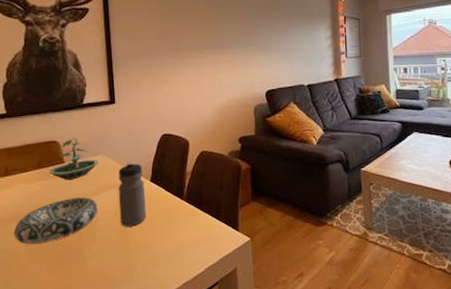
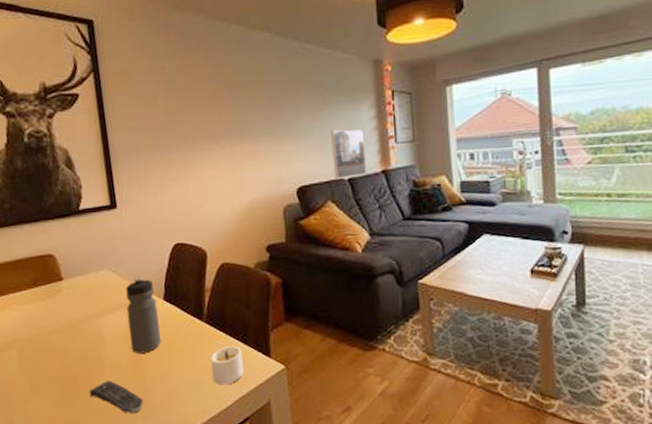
decorative bowl: present [13,197,98,244] -> none [11,319,105,374]
terrarium: present [49,137,99,180] -> none [46,250,103,300]
remote control: none [80,249,129,280] -> present [89,380,144,414]
candle: none [188,221,215,255] -> present [211,346,244,386]
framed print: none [295,45,322,85] -> present [331,129,366,179]

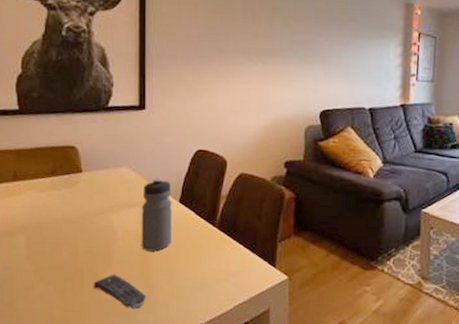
candle: present [211,346,244,386] -> none [218,253,248,290]
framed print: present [331,129,366,179] -> none [356,62,388,108]

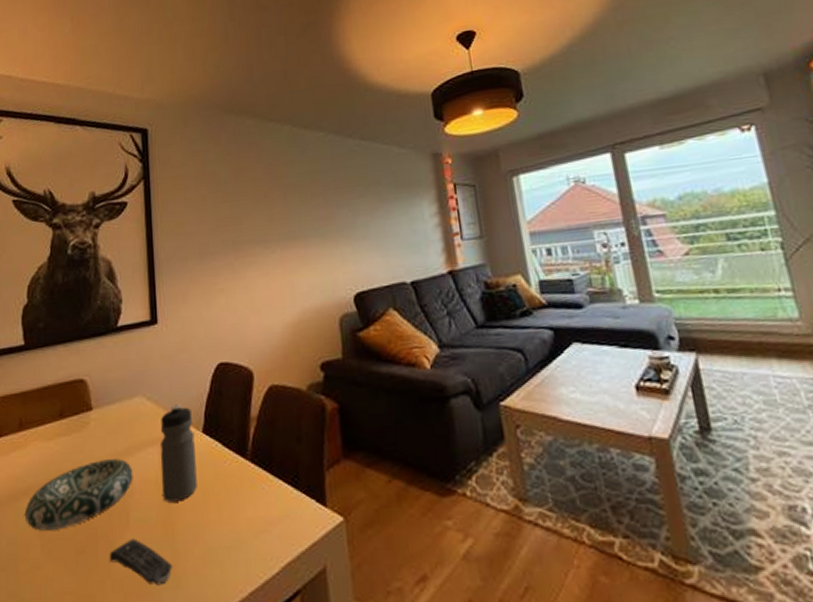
decorative bowl: none [18,213,117,261] -> present [24,459,133,531]

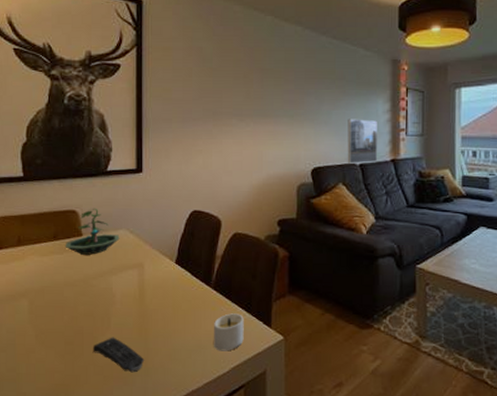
decorative bowl: present [24,459,133,531] -> none [21,276,115,325]
terrarium: none [72,373,136,434] -> present [65,208,120,255]
water bottle: present [160,404,197,503] -> none [139,239,168,313]
candle: none [255,491,294,545] -> present [214,313,244,351]
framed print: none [389,227,431,283] -> present [347,119,377,164]

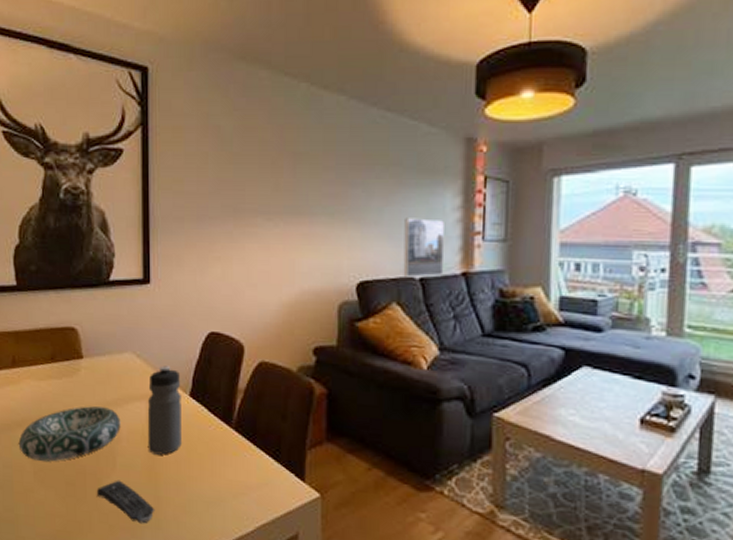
decorative bowl: none [21,276,115,325] -> present [18,406,121,462]
terrarium: present [65,208,120,255] -> none [63,325,125,382]
water bottle: none [139,239,168,313] -> present [147,365,182,455]
candle: present [214,313,244,351] -> none [236,461,272,507]

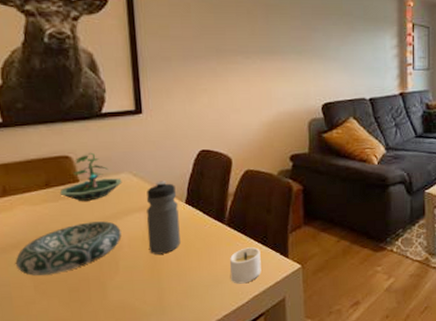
terrarium: none [63,325,125,382] -> present [59,152,122,201]
remote control: present [96,480,155,524] -> none [100,280,159,313]
candle: none [236,461,272,507] -> present [230,247,261,284]
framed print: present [403,218,444,278] -> none [356,54,386,98]

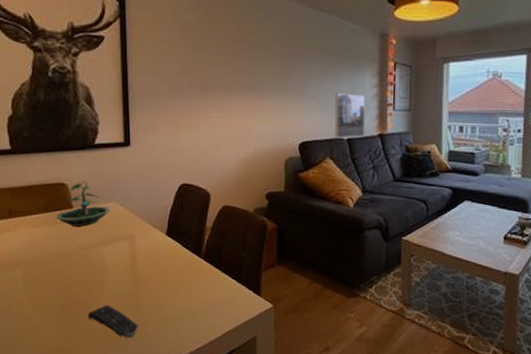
decorative bowl: present [15,221,122,276] -> none [16,247,108,294]
remote control: none [100,280,159,313] -> present [87,305,139,338]
water bottle: present [146,181,181,255] -> none [130,211,160,283]
candle: present [230,247,261,284] -> none [205,283,234,318]
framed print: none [356,54,386,98] -> present [334,93,365,138]

